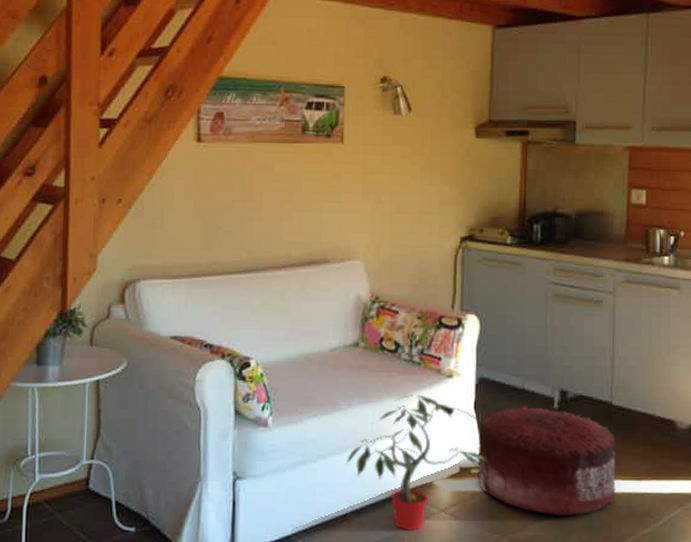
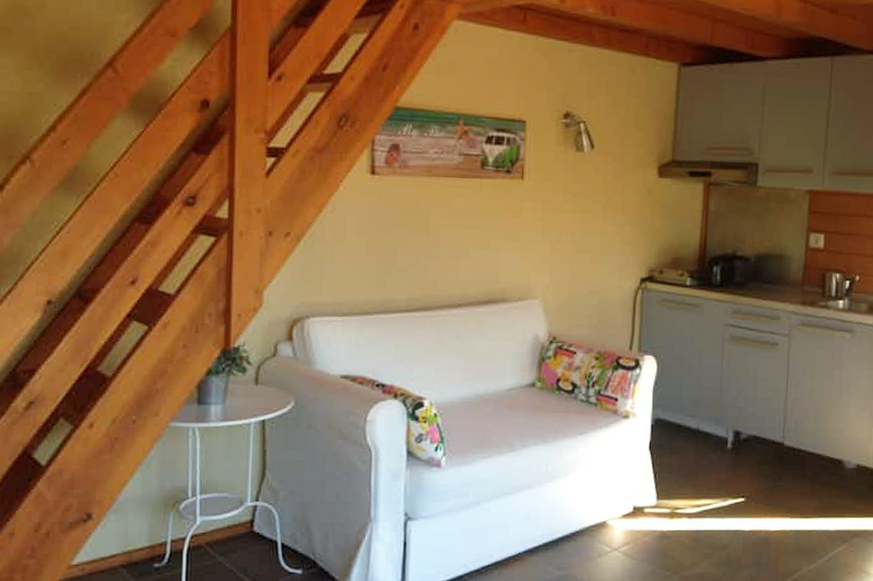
potted plant: present [347,394,489,532] -> none [520,435,662,570]
pouf: present [477,406,617,517] -> none [650,446,786,554]

